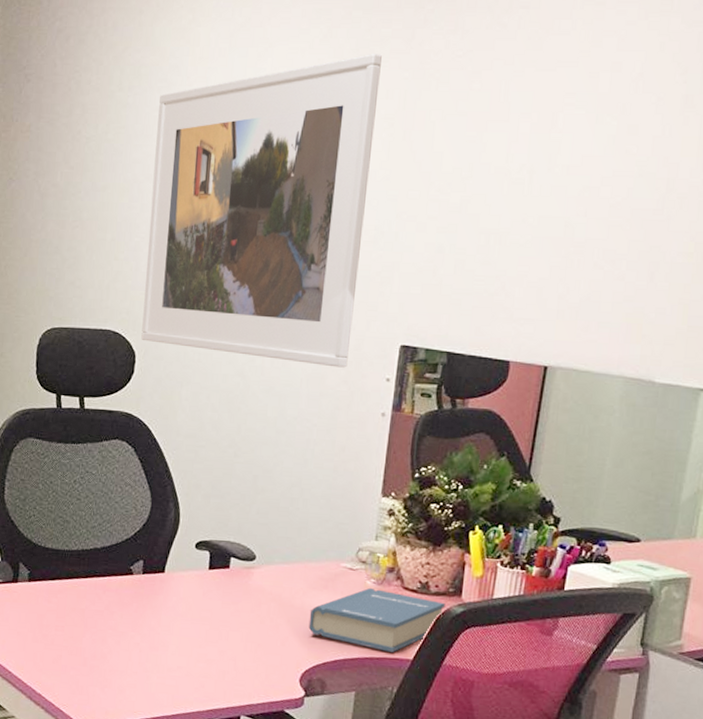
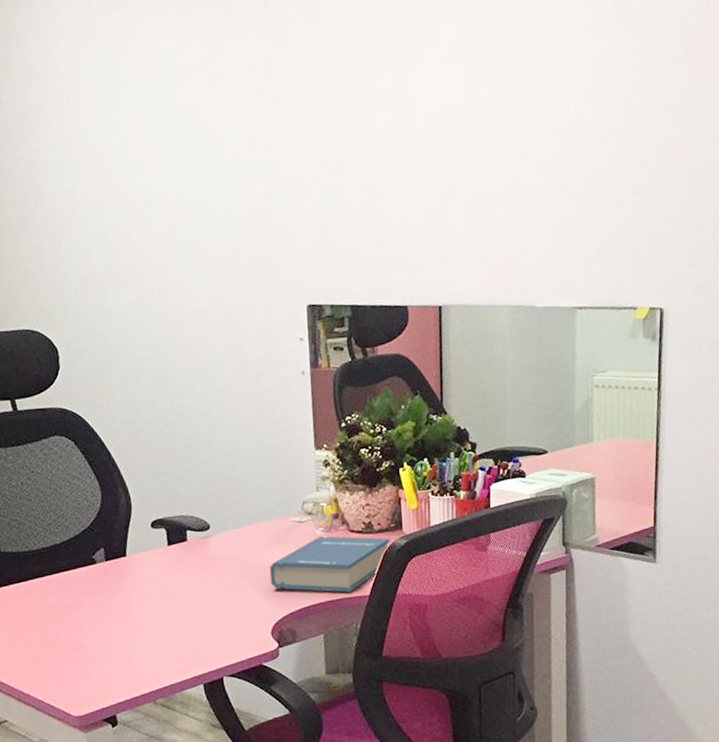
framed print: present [141,54,382,368] -> none [33,27,262,336]

